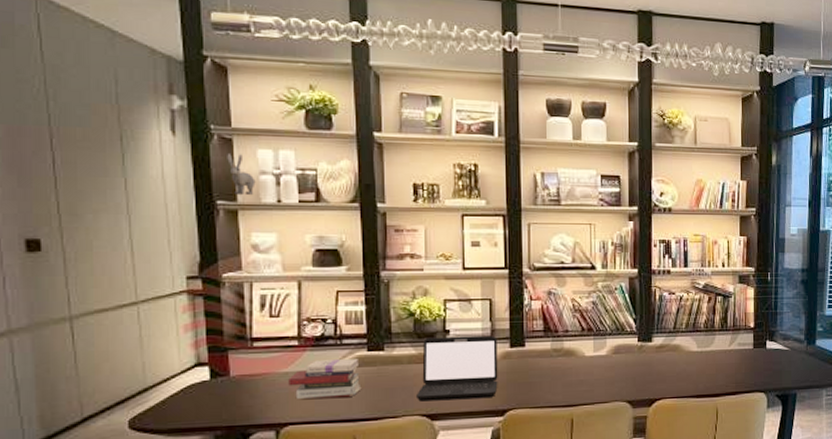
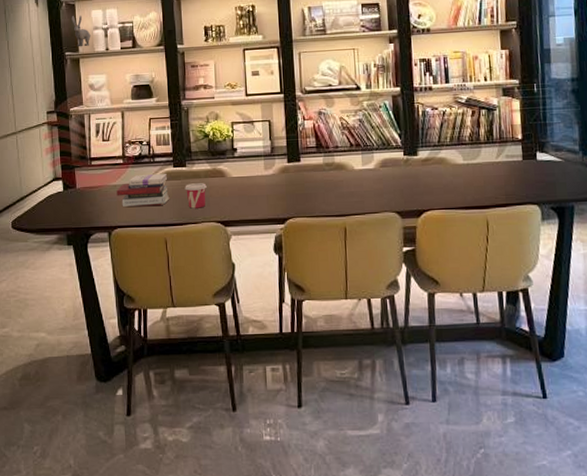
cup: none [381,370,410,400] -> present [185,183,207,209]
laptop: present [417,335,498,402] -> none [212,152,279,210]

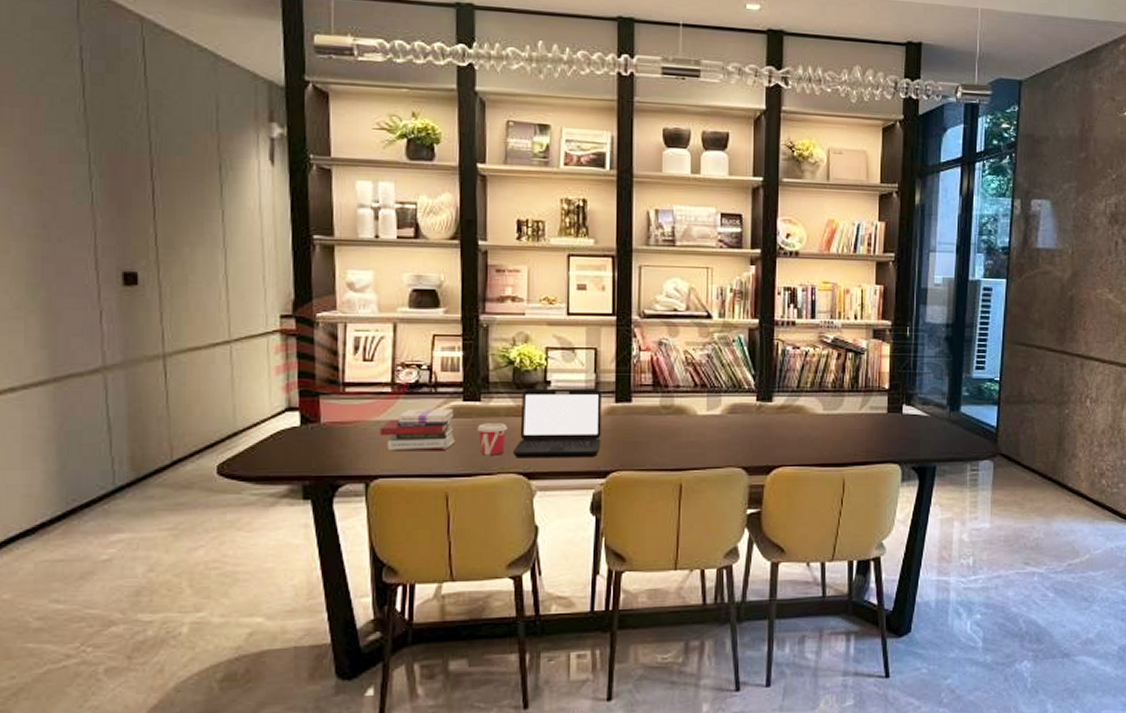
decorative figurine: present [71,15,91,47] -> none [325,184,354,230]
laptop: none [212,152,279,210] -> present [513,388,602,458]

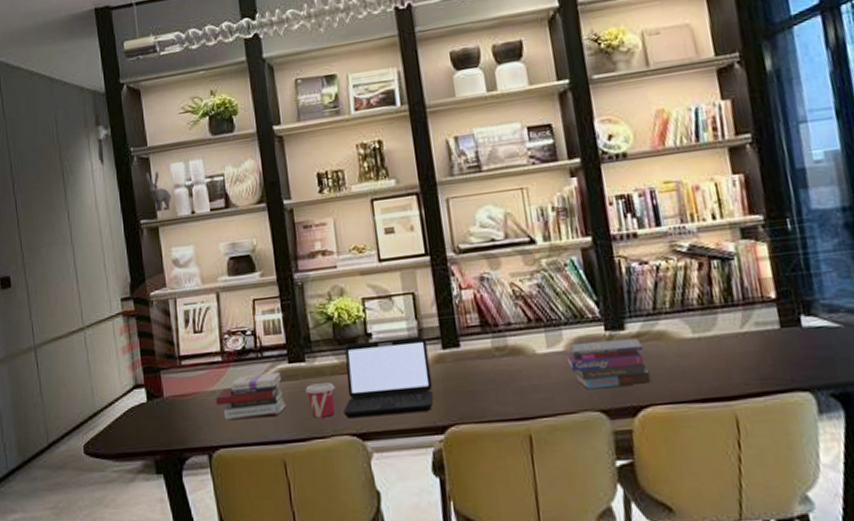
decorative figurine: none [325,184,354,230] -> present [146,171,172,213]
books: none [721,408,786,449] -> present [565,338,651,390]

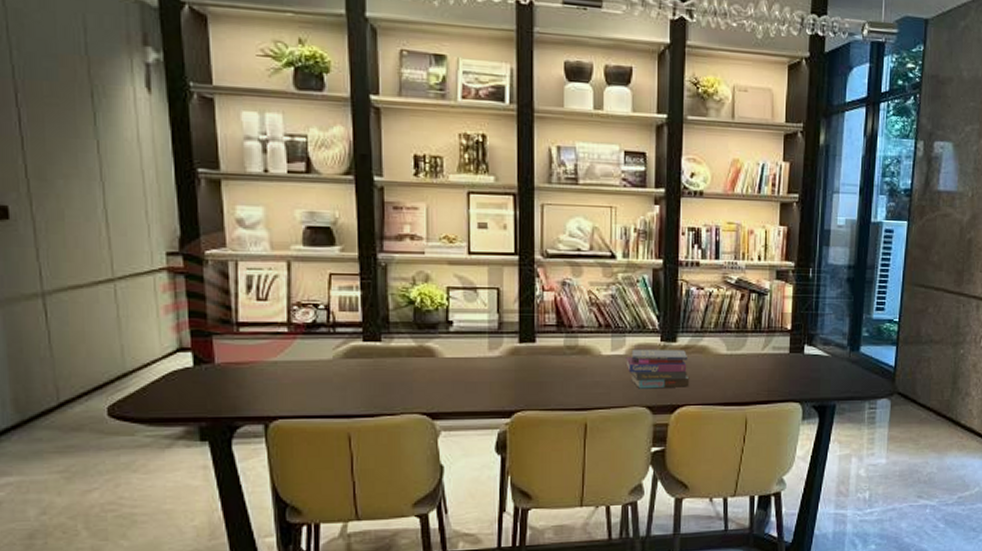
decorative figurine: present [146,171,172,213] -> none [208,114,240,164]
books: present [216,372,287,419] -> none [278,349,357,392]
cup: present [305,382,335,418] -> none [378,363,410,396]
laptop: present [344,336,434,419] -> none [416,328,505,399]

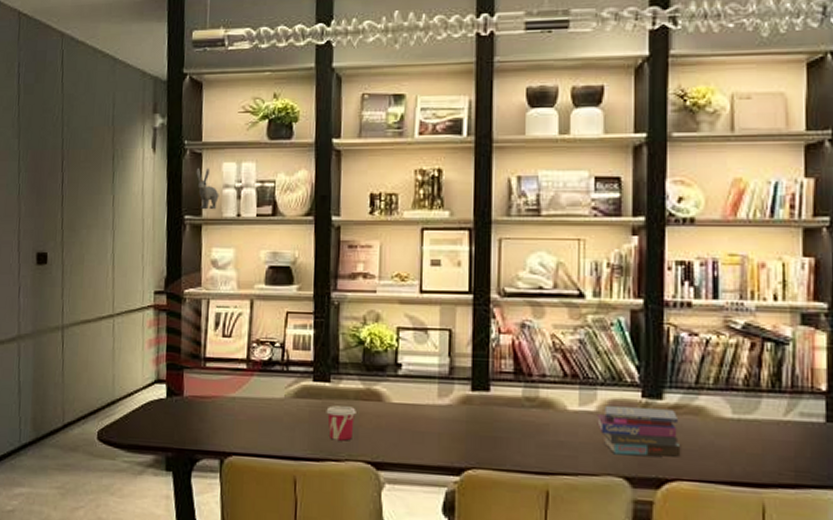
decorative figurine: none [208,114,240,164] -> present [196,167,219,210]
cup: none [378,363,410,396] -> present [326,405,356,441]

